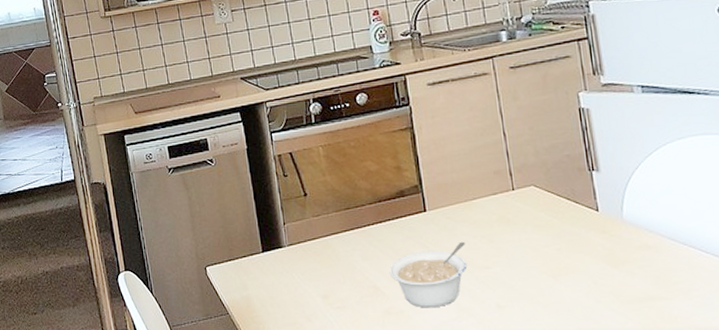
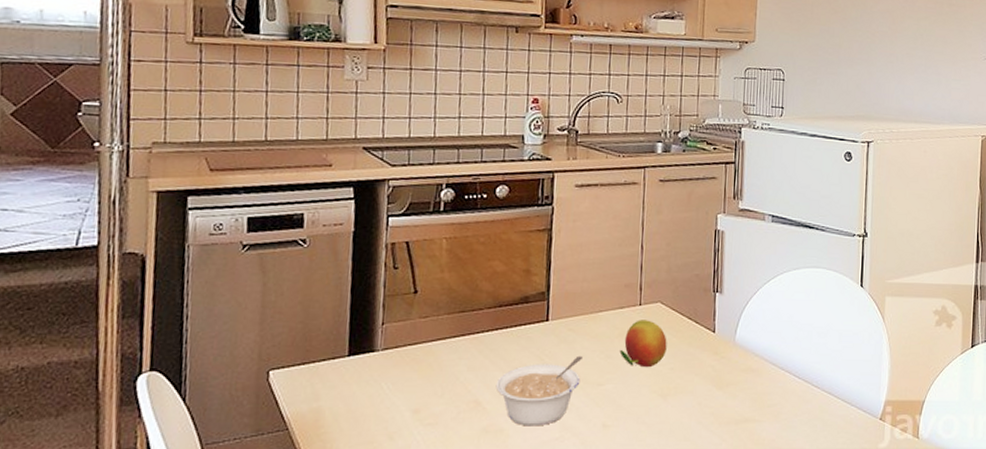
fruit: none [500,203,549,250] -> present [619,320,667,368]

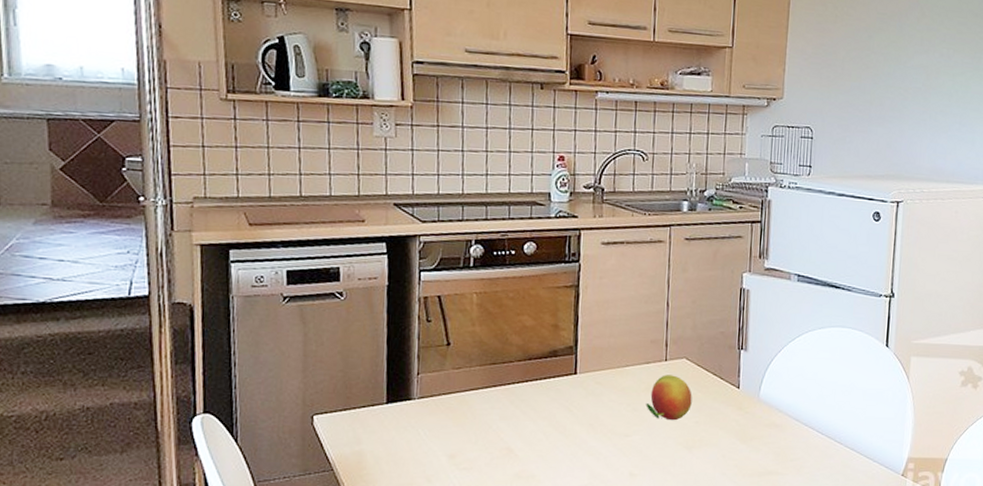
legume: present [495,355,584,426] -> none [526,408,611,473]

